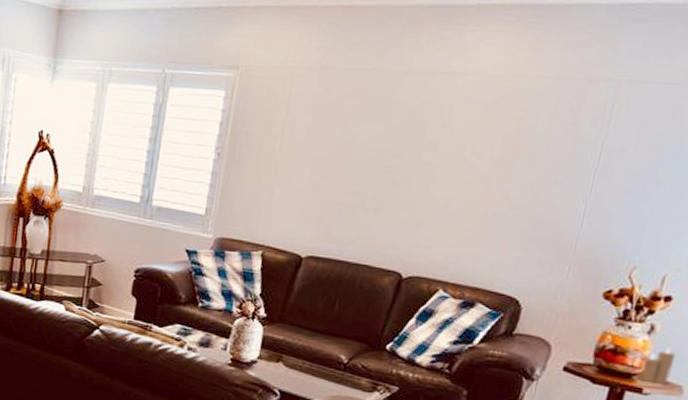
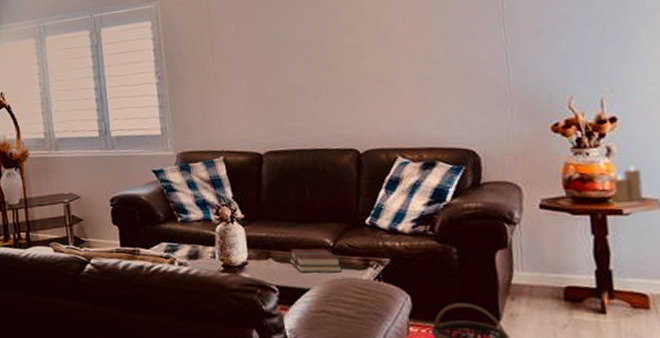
books: none [299,358,350,390] -> present [289,248,343,273]

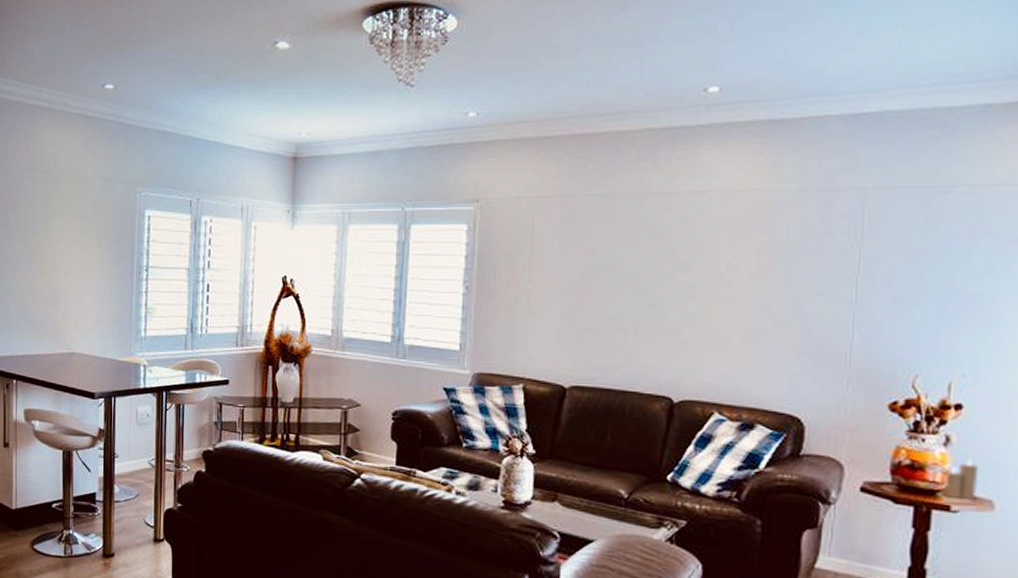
books: present [289,248,343,273] -> none [577,495,633,528]

